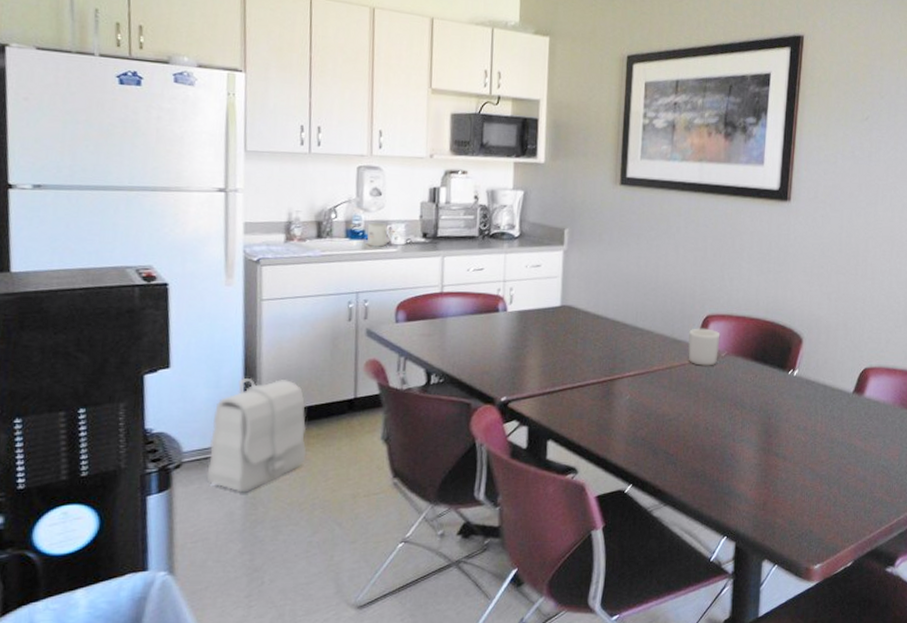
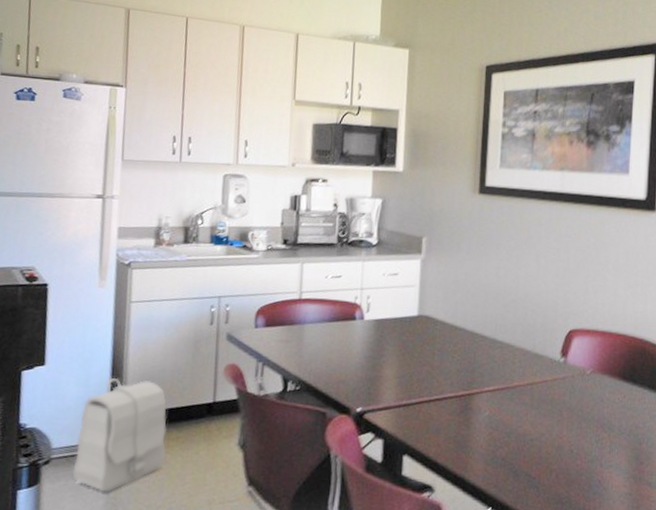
mug: present [366,222,392,247] -> none [230,228,254,253]
mug: present [687,328,721,366] -> none [550,342,585,384]

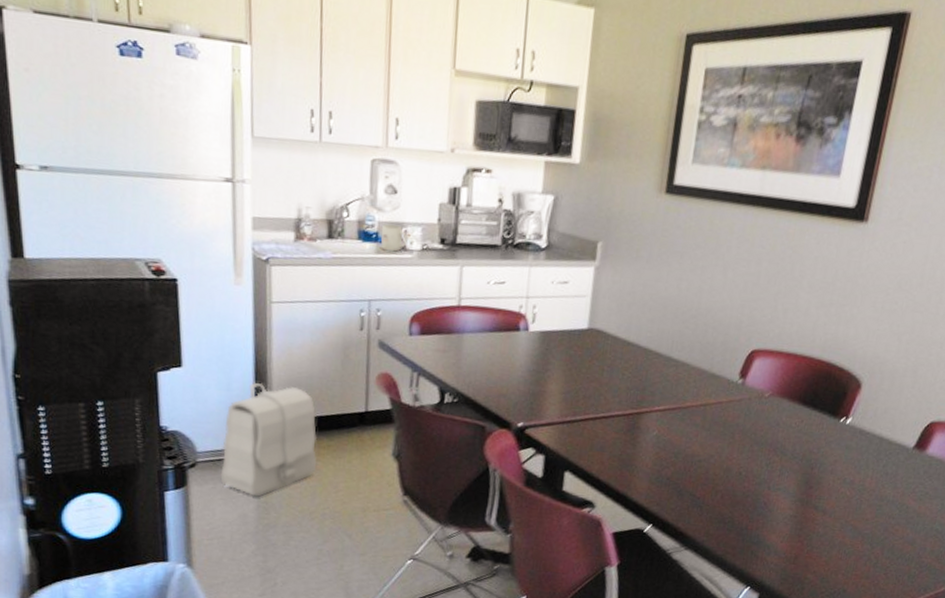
mug: none [230,228,254,253] -> present [380,224,408,252]

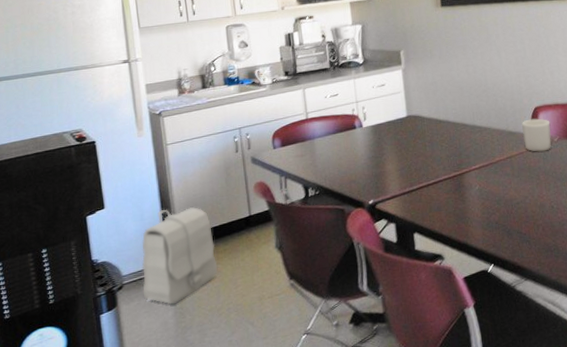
mug: present [380,224,408,252] -> none [240,68,261,89]
mug: none [726,363,766,407] -> present [522,118,552,152]

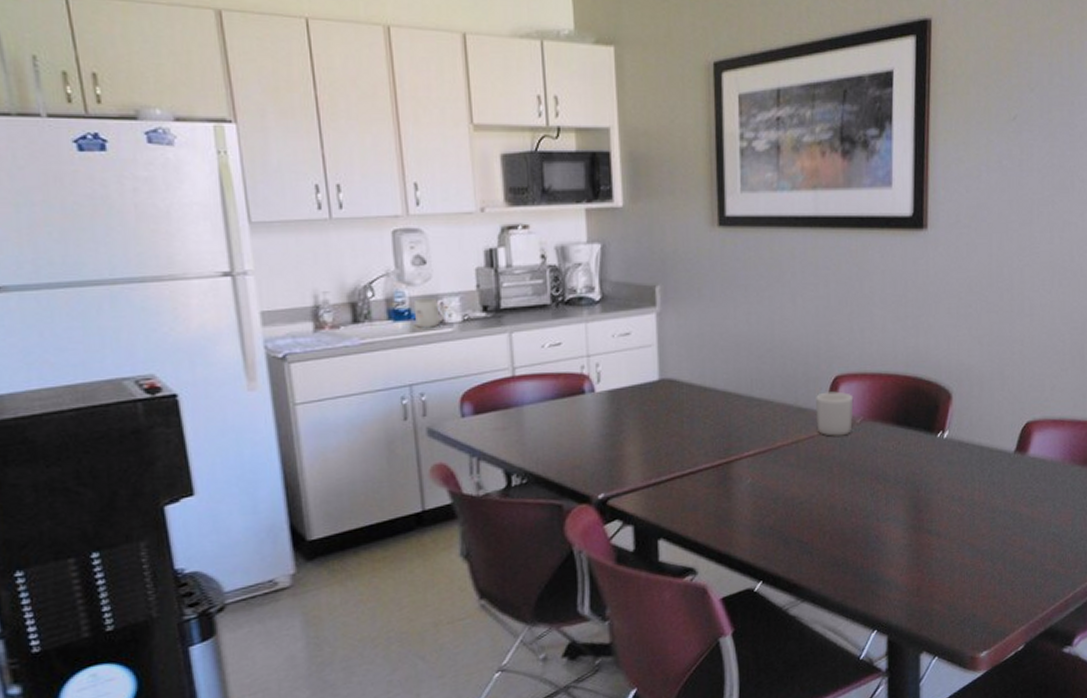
backpack: present [141,207,218,305] -> none [255,497,373,632]
mug: none [240,68,261,89] -> present [413,297,445,328]

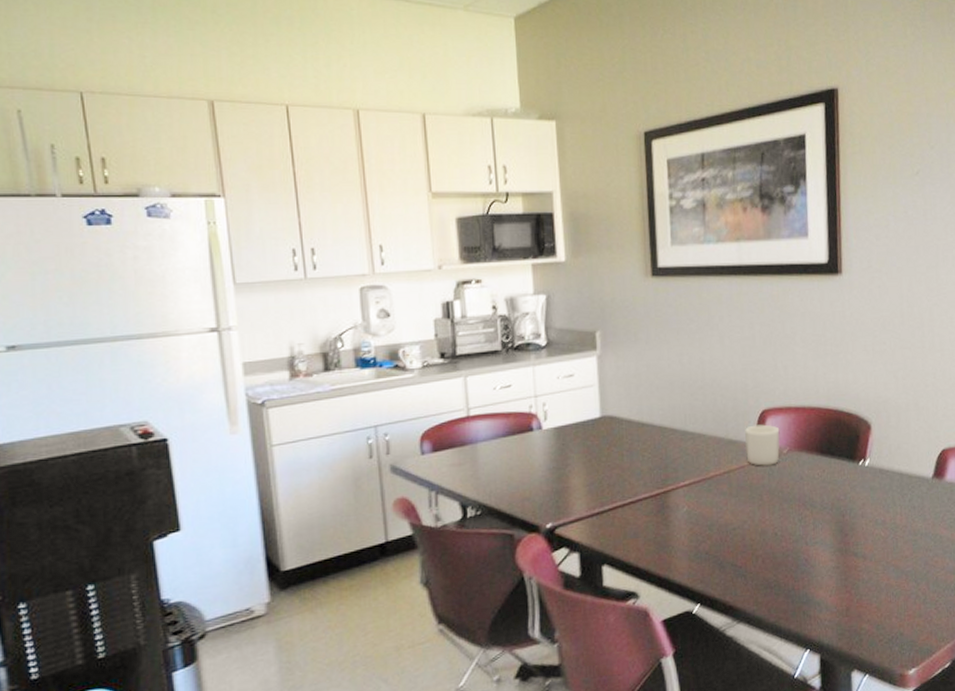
mug: present [413,297,445,328] -> none [378,346,407,374]

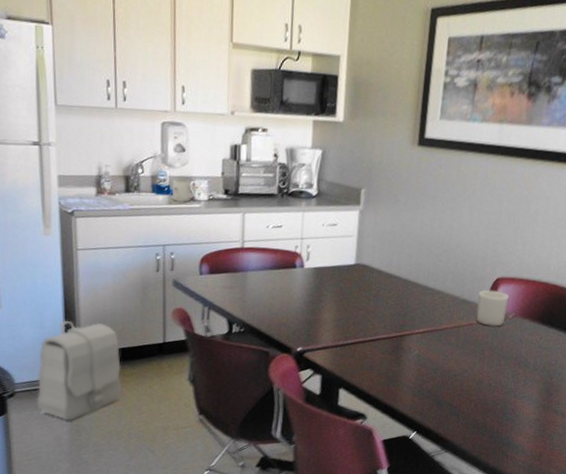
backpack: none [233,530,341,658] -> present [36,320,122,421]
mug: none [378,346,407,374] -> present [171,178,196,203]

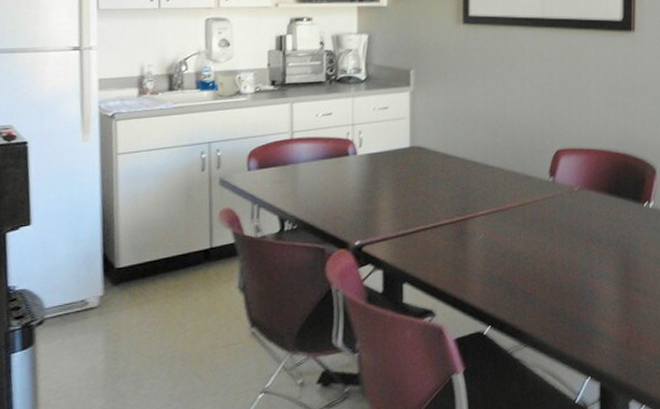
backpack: present [36,320,122,421] -> none [68,231,165,347]
mug: present [476,290,509,327] -> none [539,163,572,201]

